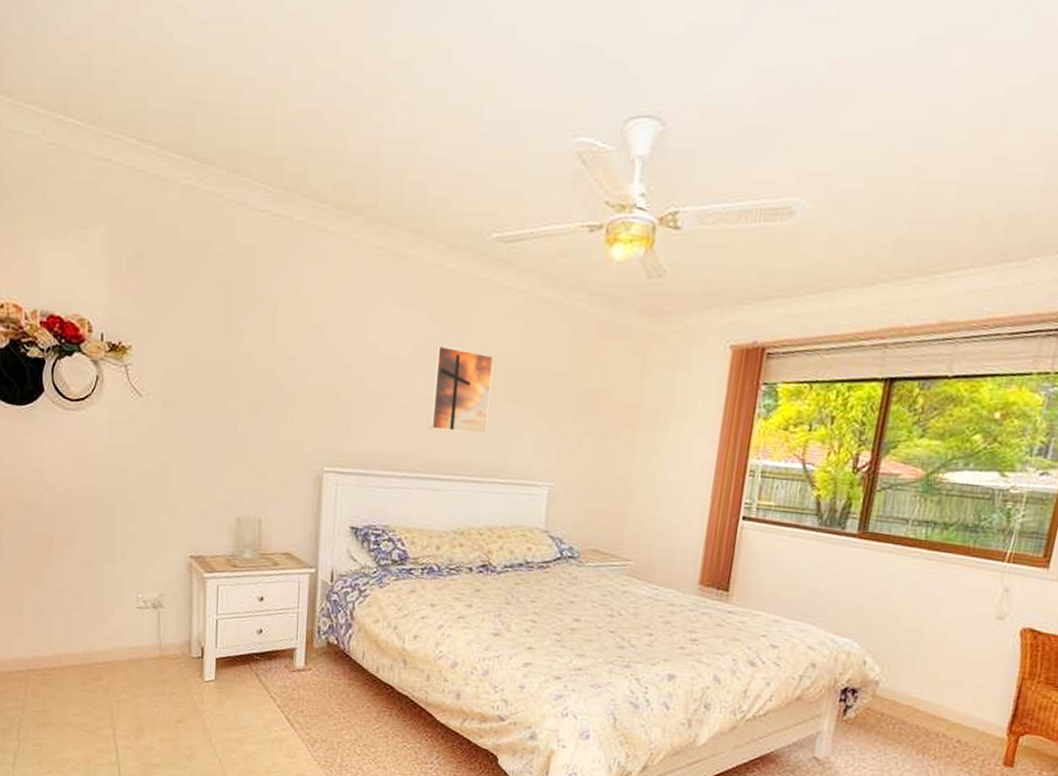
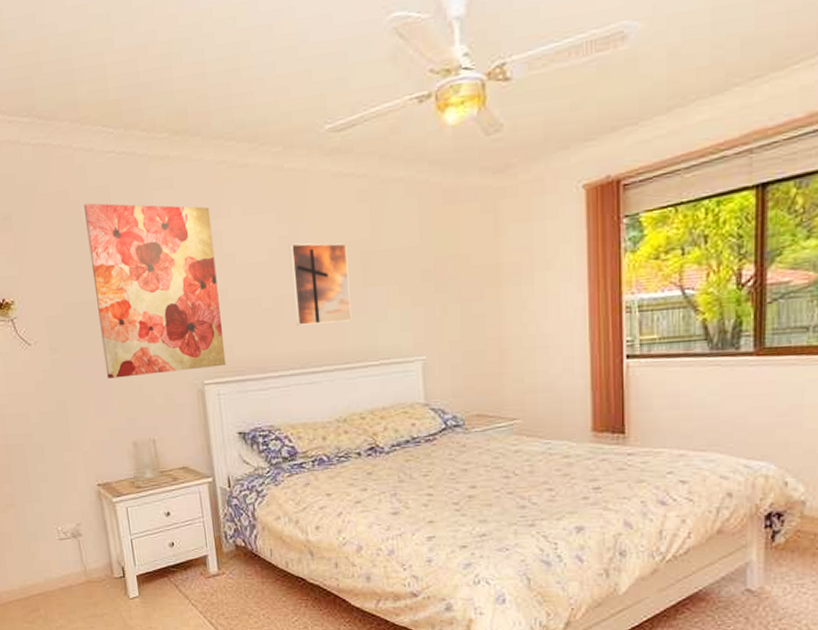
wall art: none [220,259,361,456] -> present [84,203,226,379]

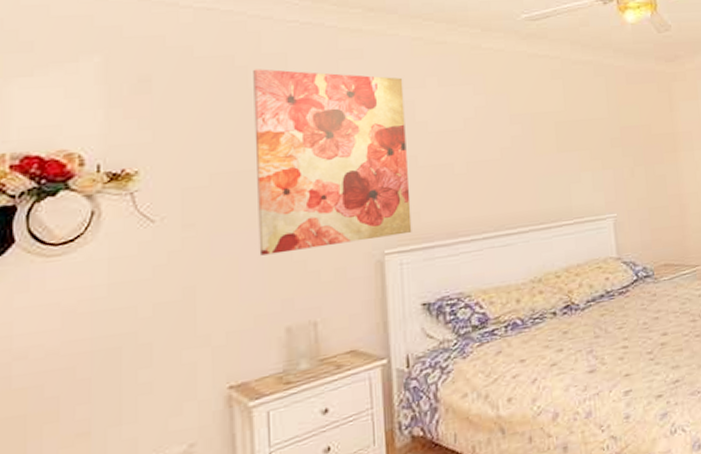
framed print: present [289,243,352,326] -> none [485,113,547,190]

